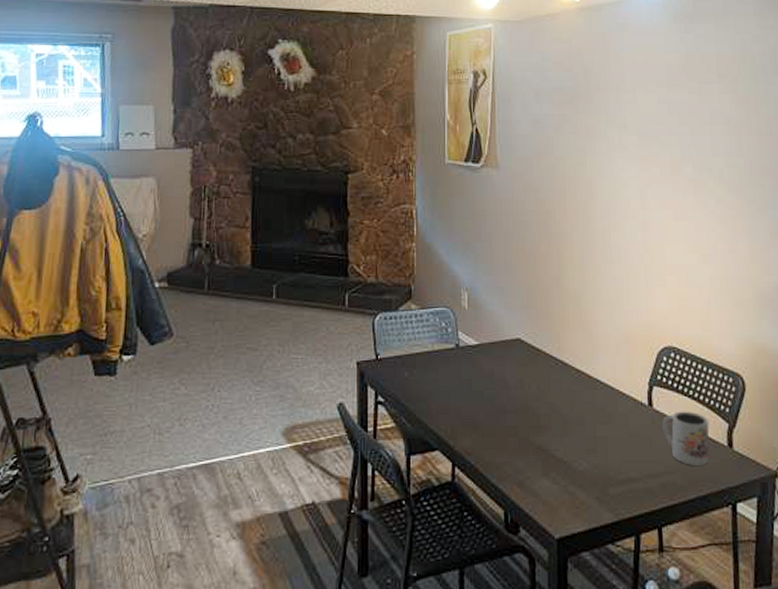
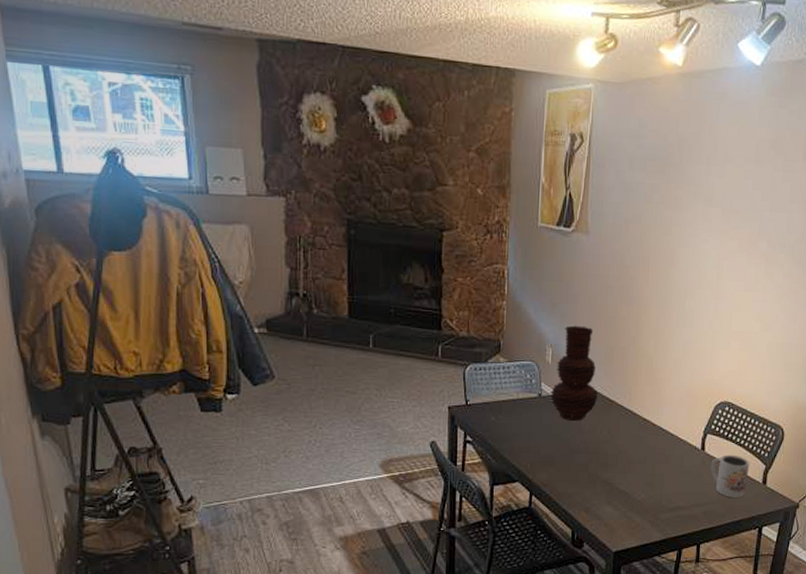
vase: none [469,266,522,376] -> present [550,325,598,422]

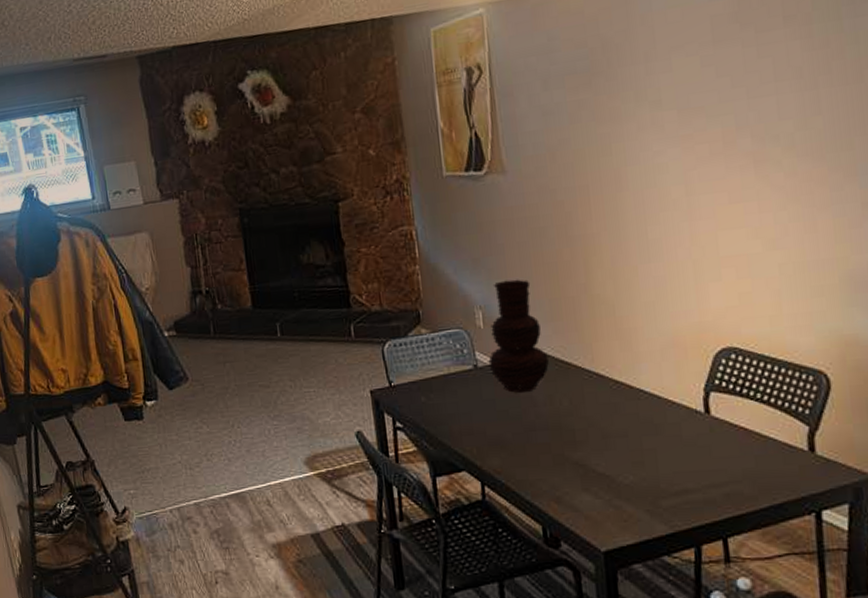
mug: present [711,454,750,498] -> none [723,415,785,473]

